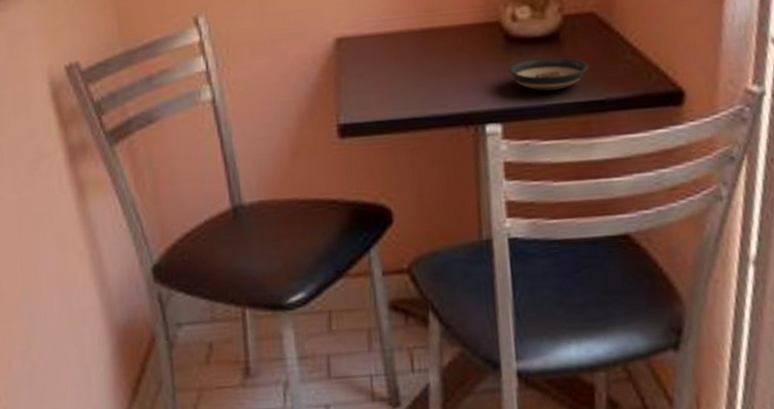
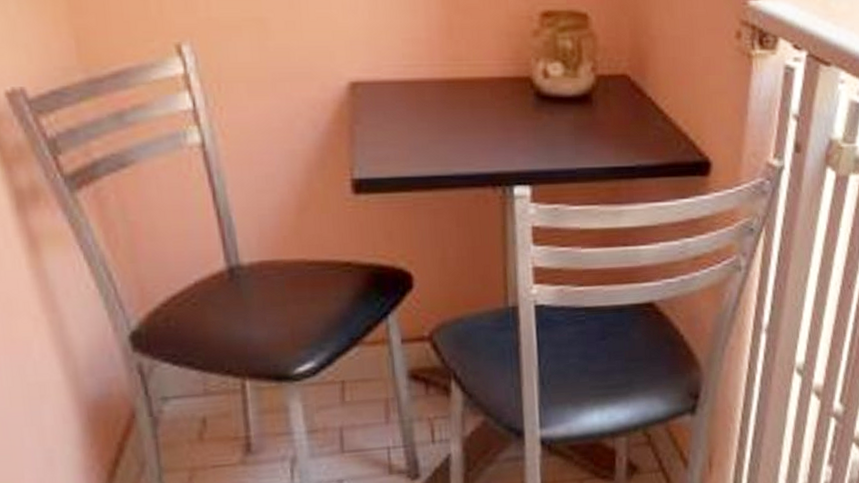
saucer: present [508,57,590,91] -> none [538,119,621,154]

